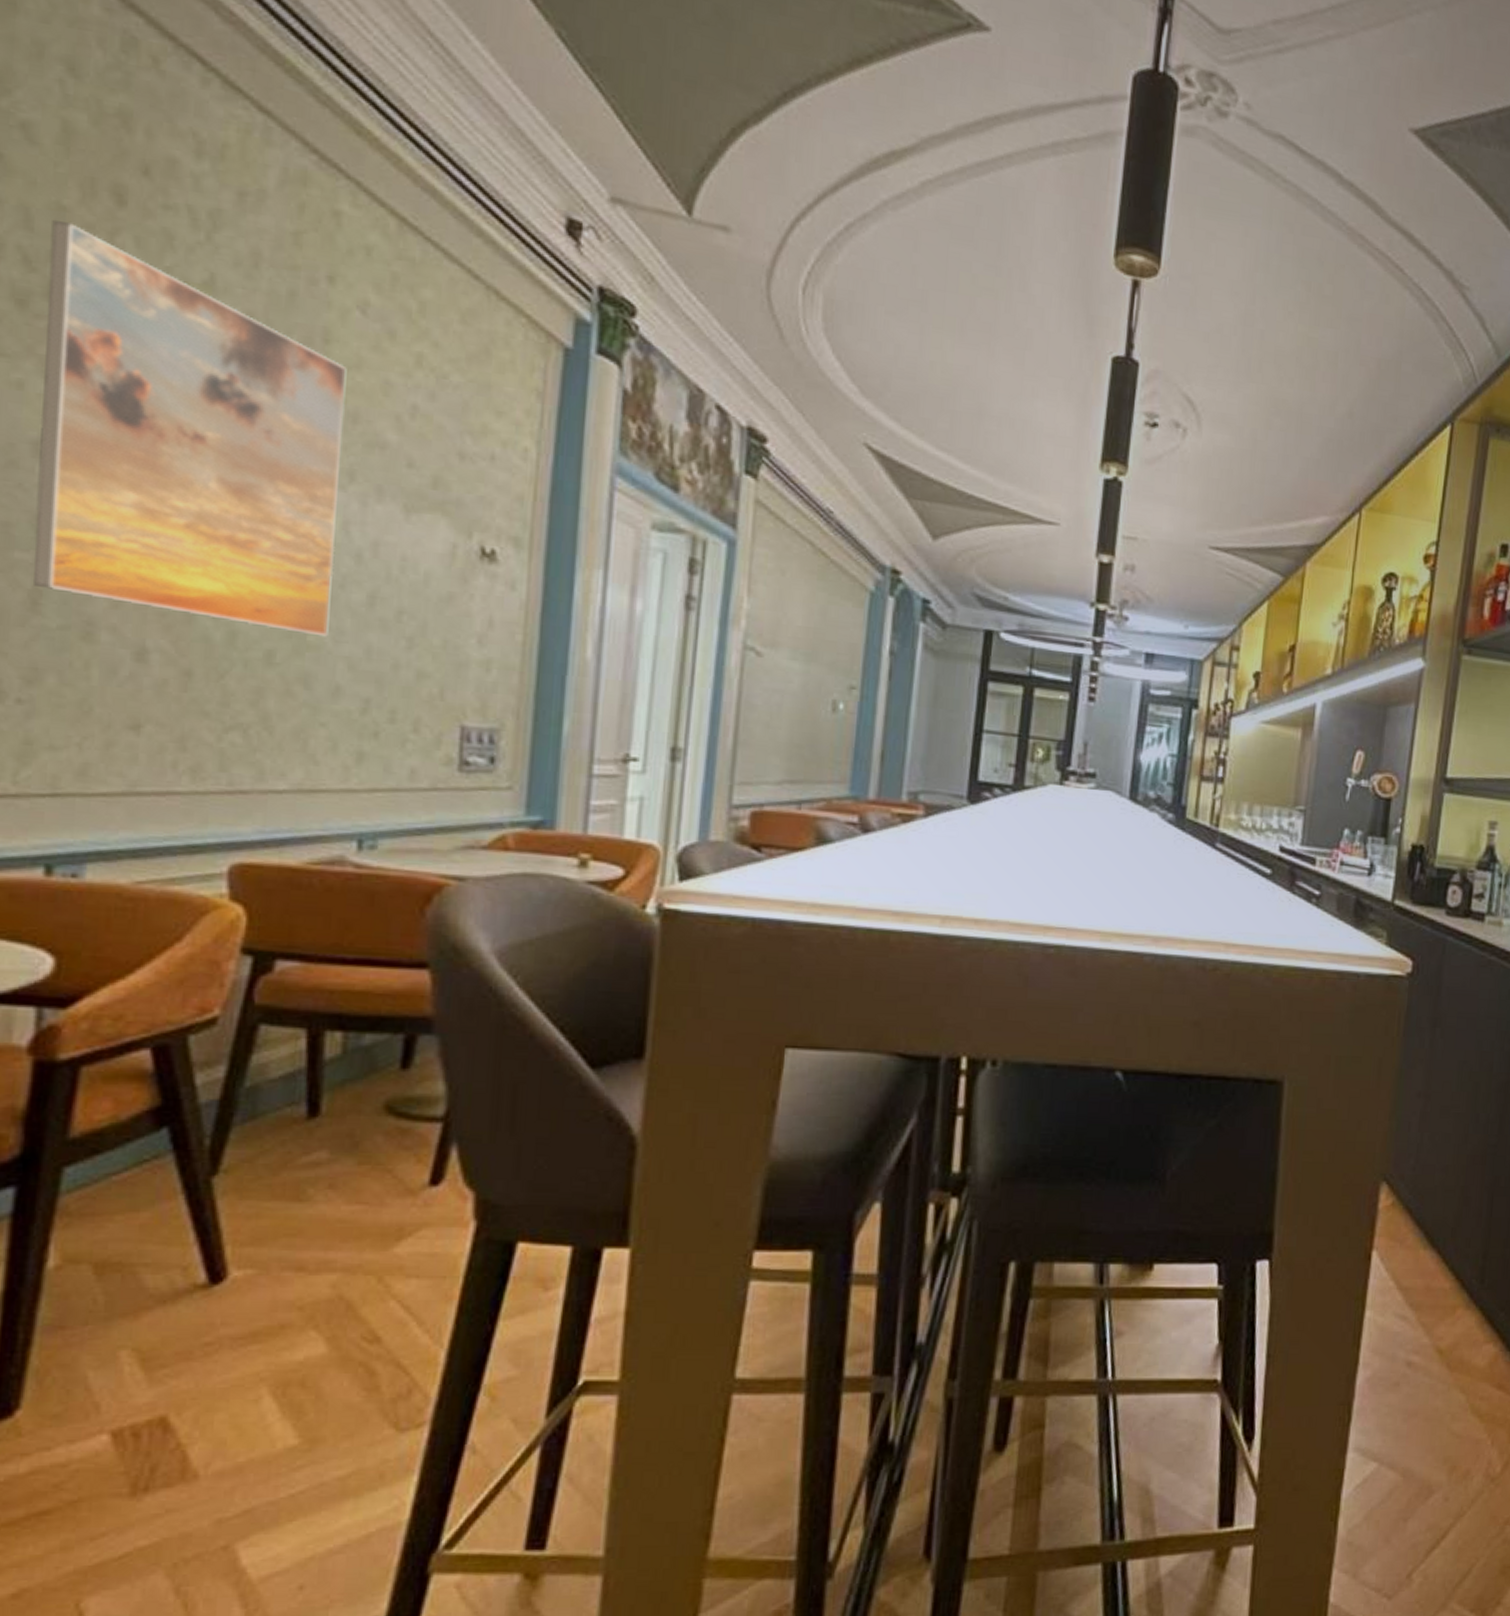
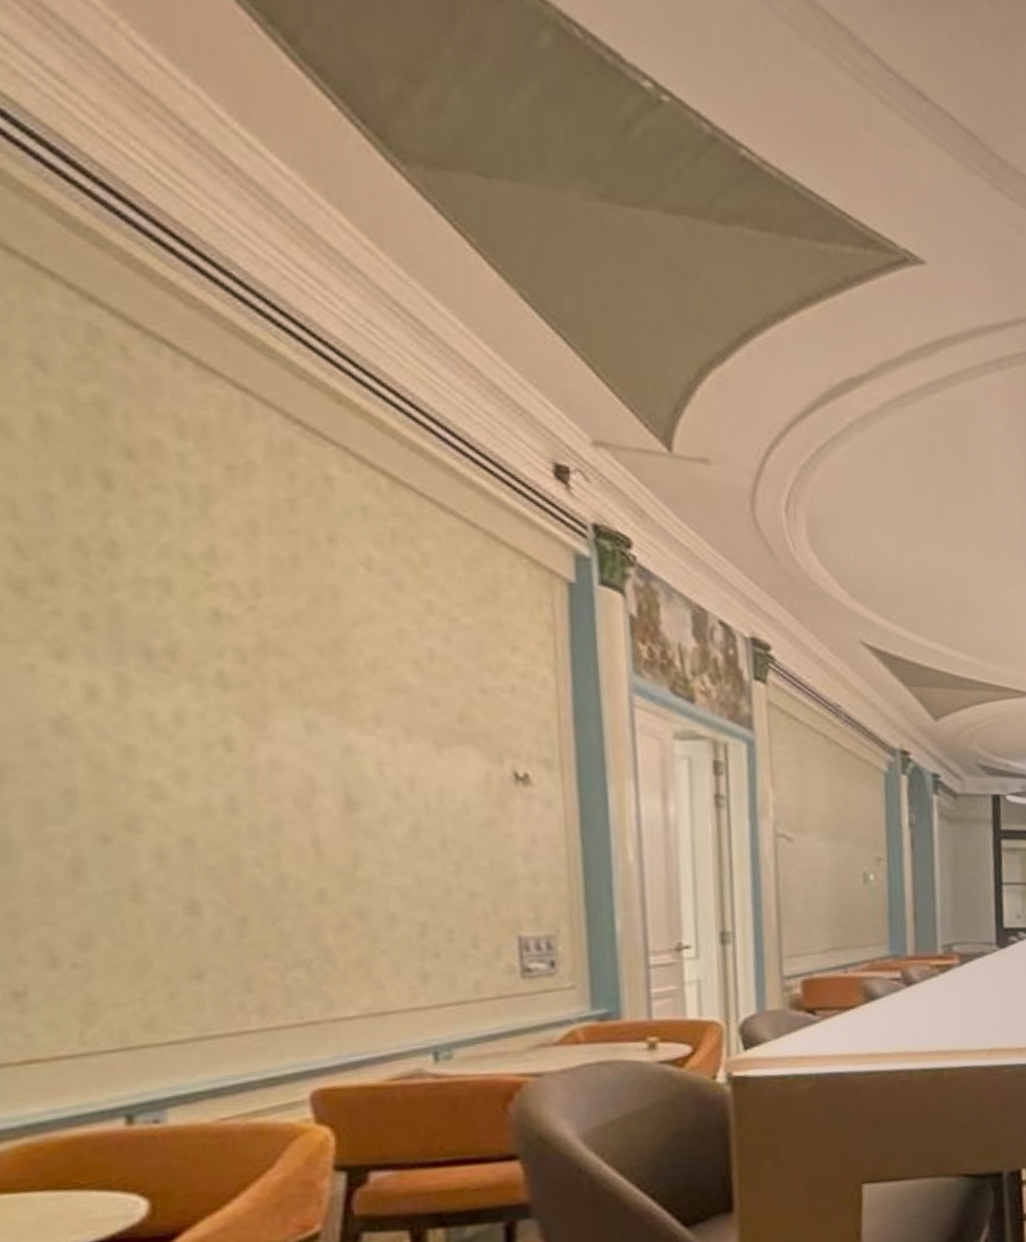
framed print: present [34,220,347,637] -> none [40,509,377,871]

